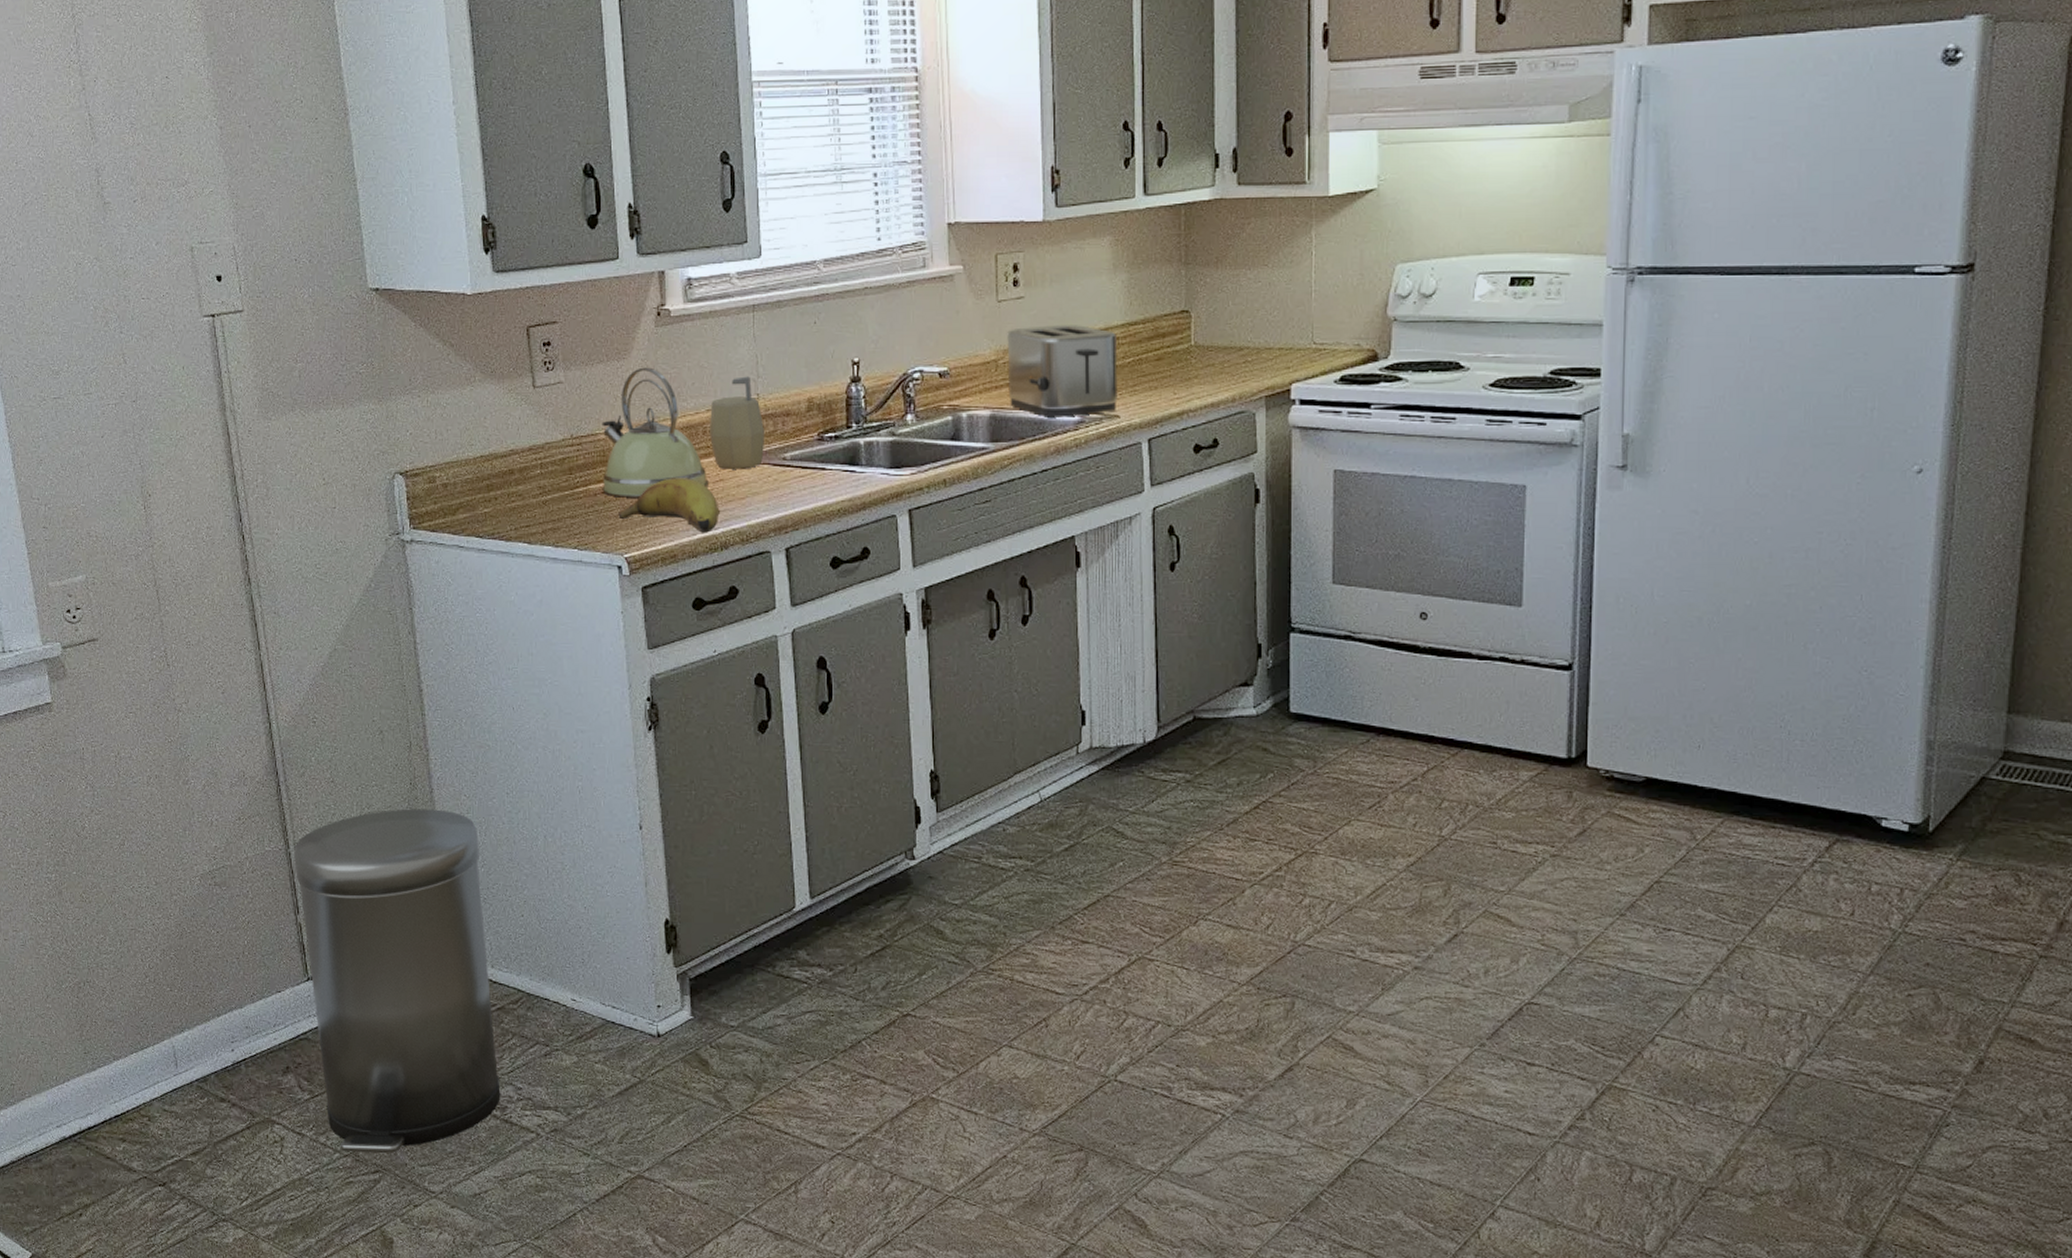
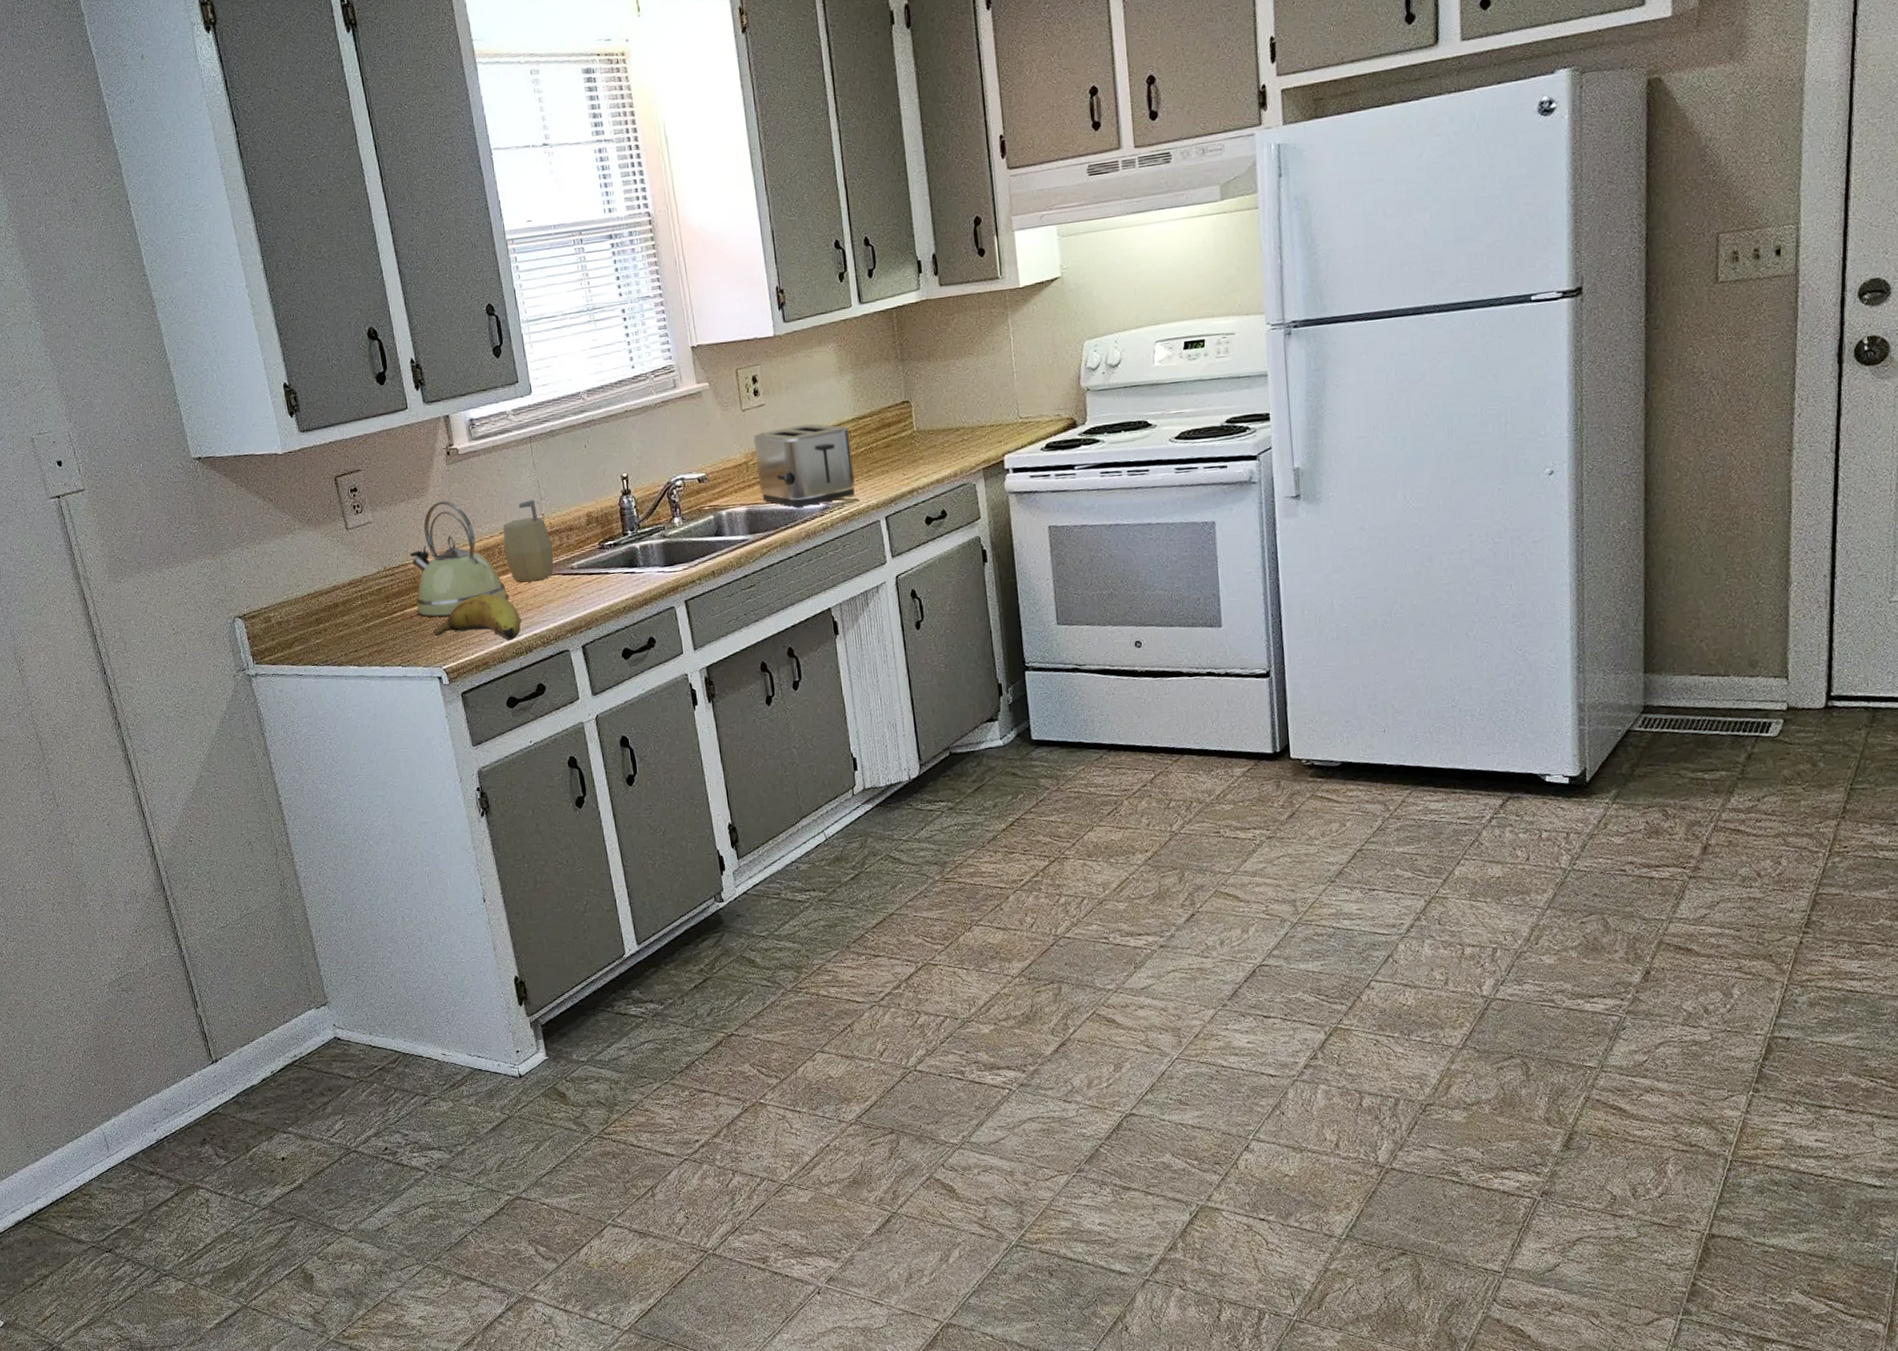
pedal bin: present [294,808,501,1153] -> none [187,904,391,1206]

